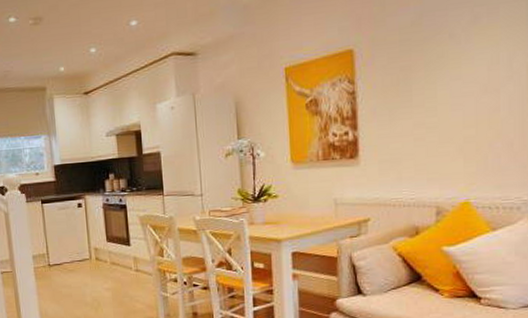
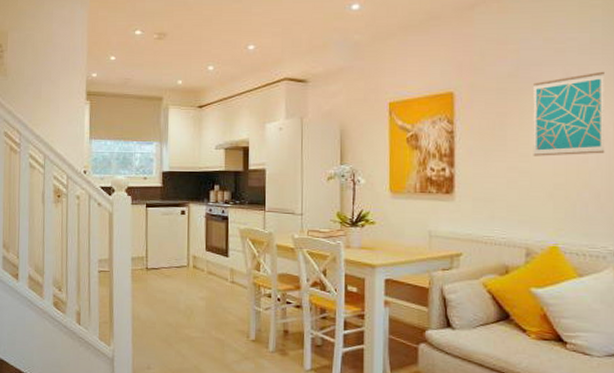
wall art: none [439,9,518,110] -> present [533,71,605,156]

